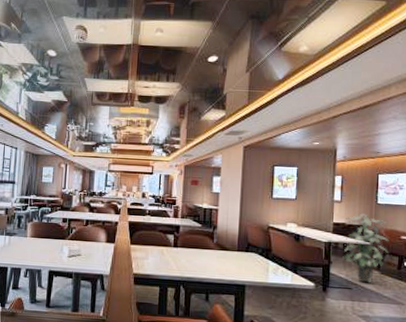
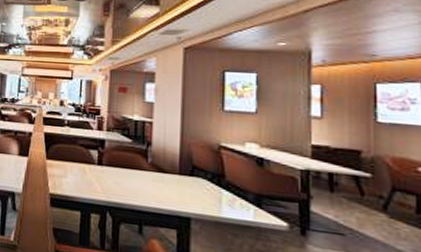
indoor plant: present [342,213,389,283] -> none [328,134,400,230]

